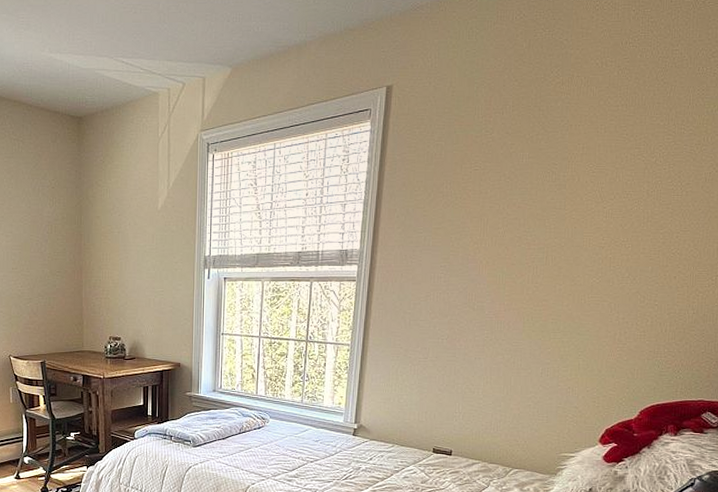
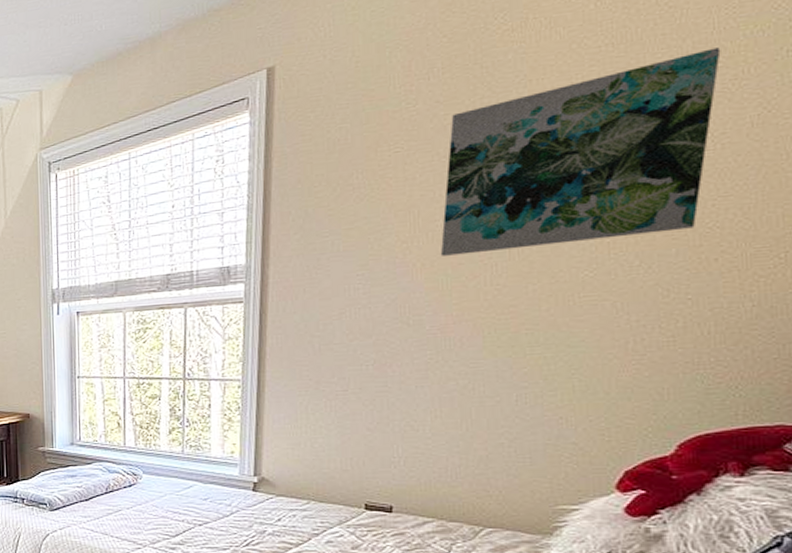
wall art: none [499,119,692,257] -> present [440,47,721,256]

